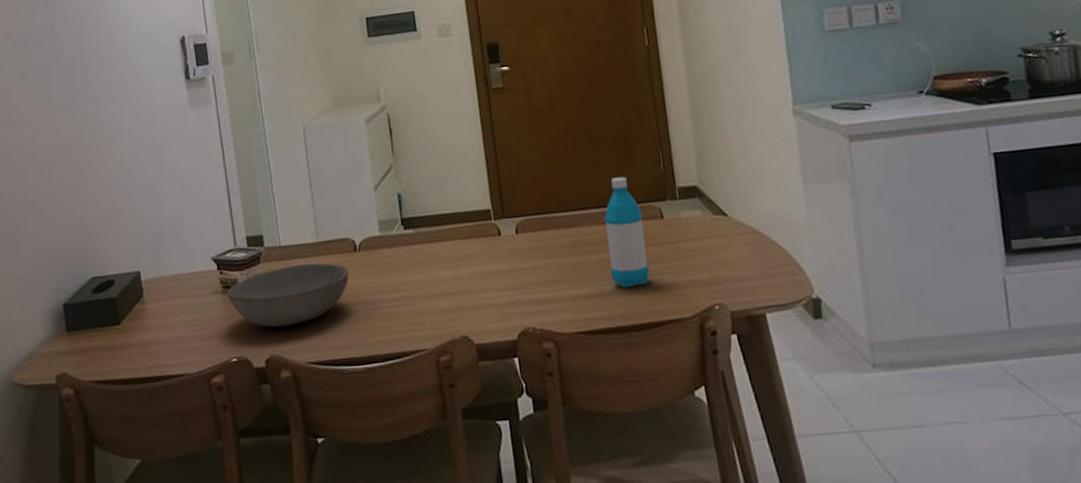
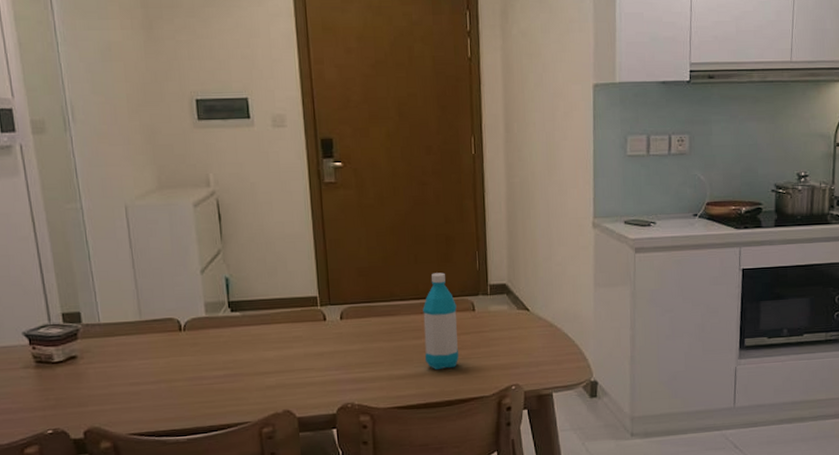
bowl: present [227,263,349,327] -> none [41,341,173,401]

